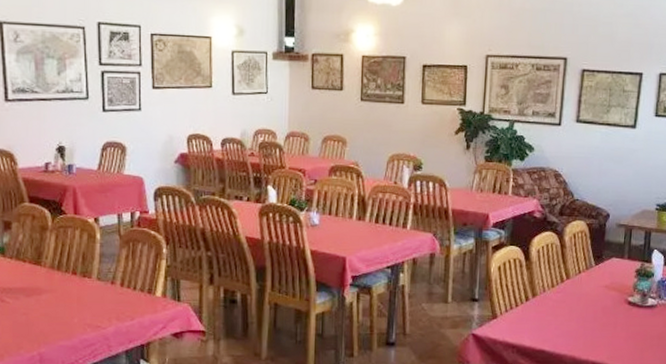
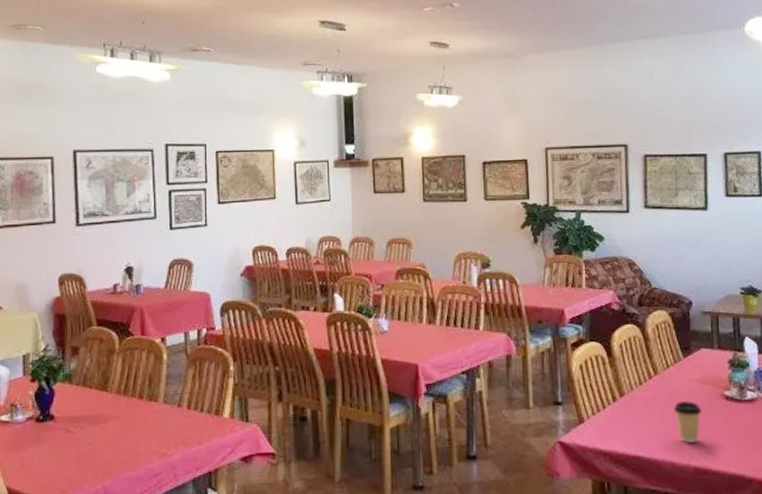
coffee cup: none [580,303,606,341] -> present [673,400,702,443]

